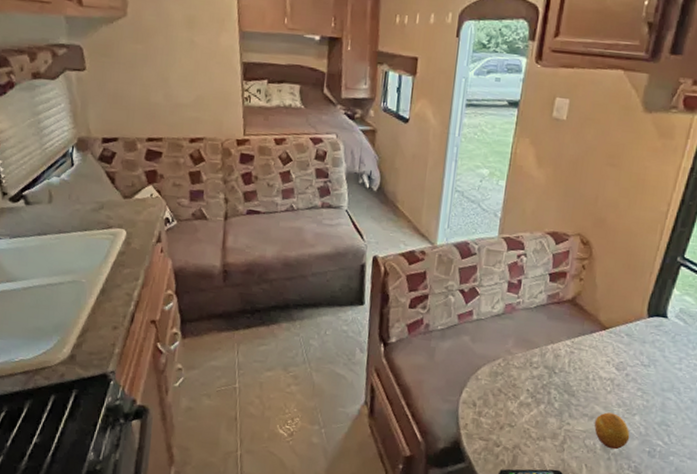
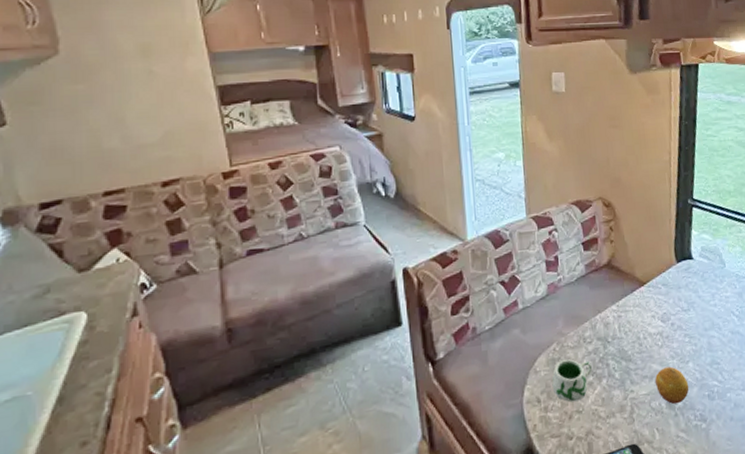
mug: none [490,375,534,416] -> present [551,358,593,402]

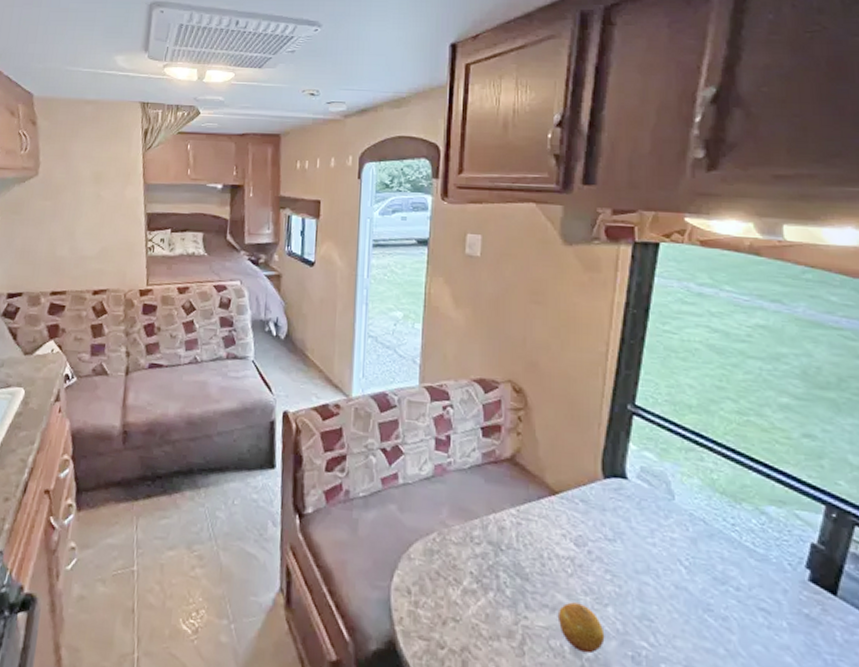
mug: present [551,358,593,402] -> none [426,553,478,607]

